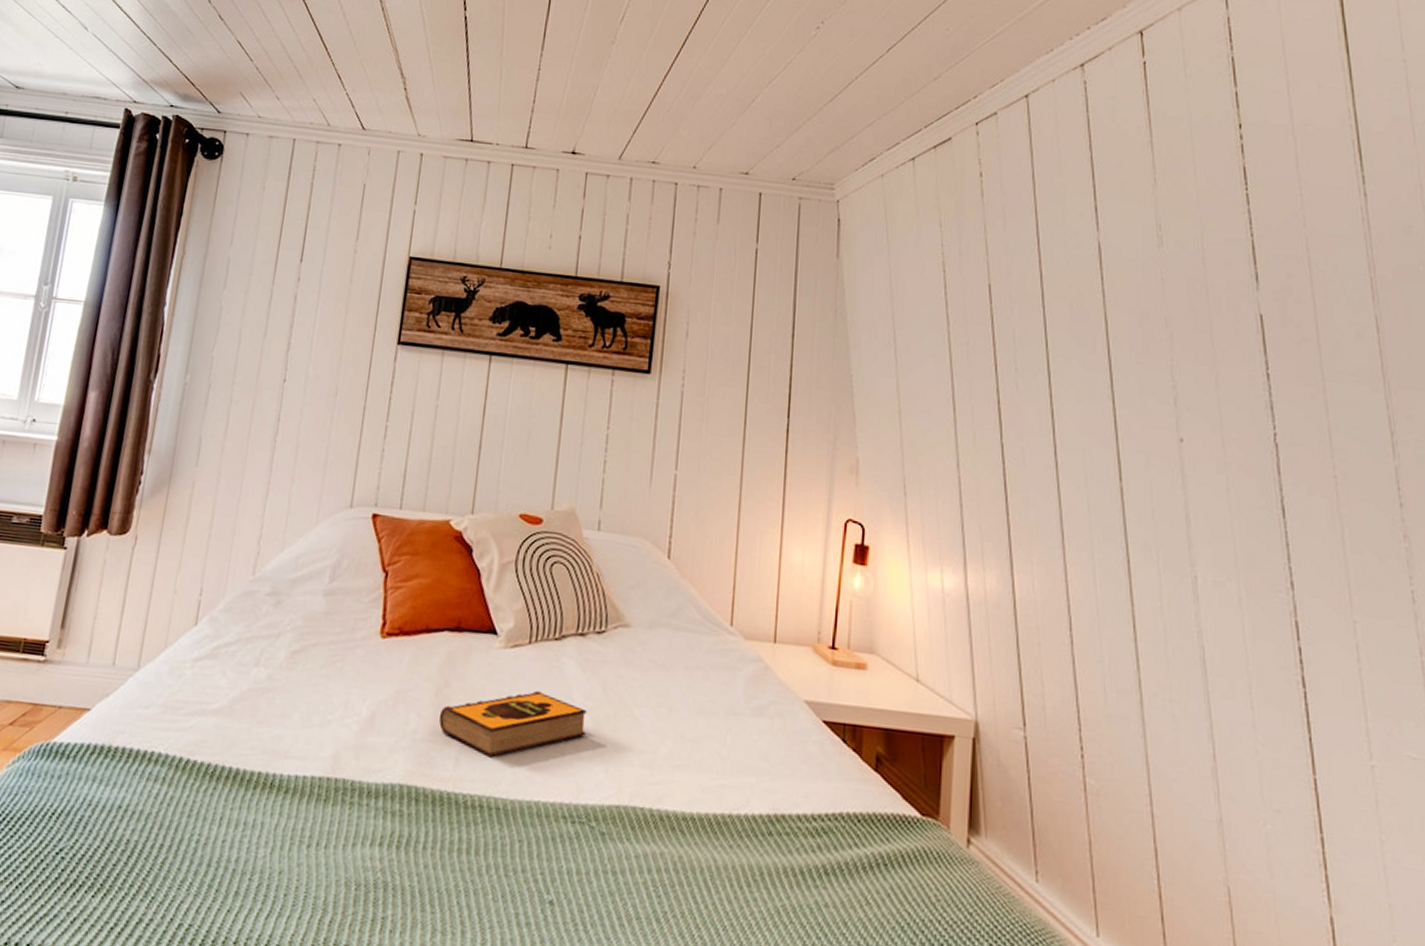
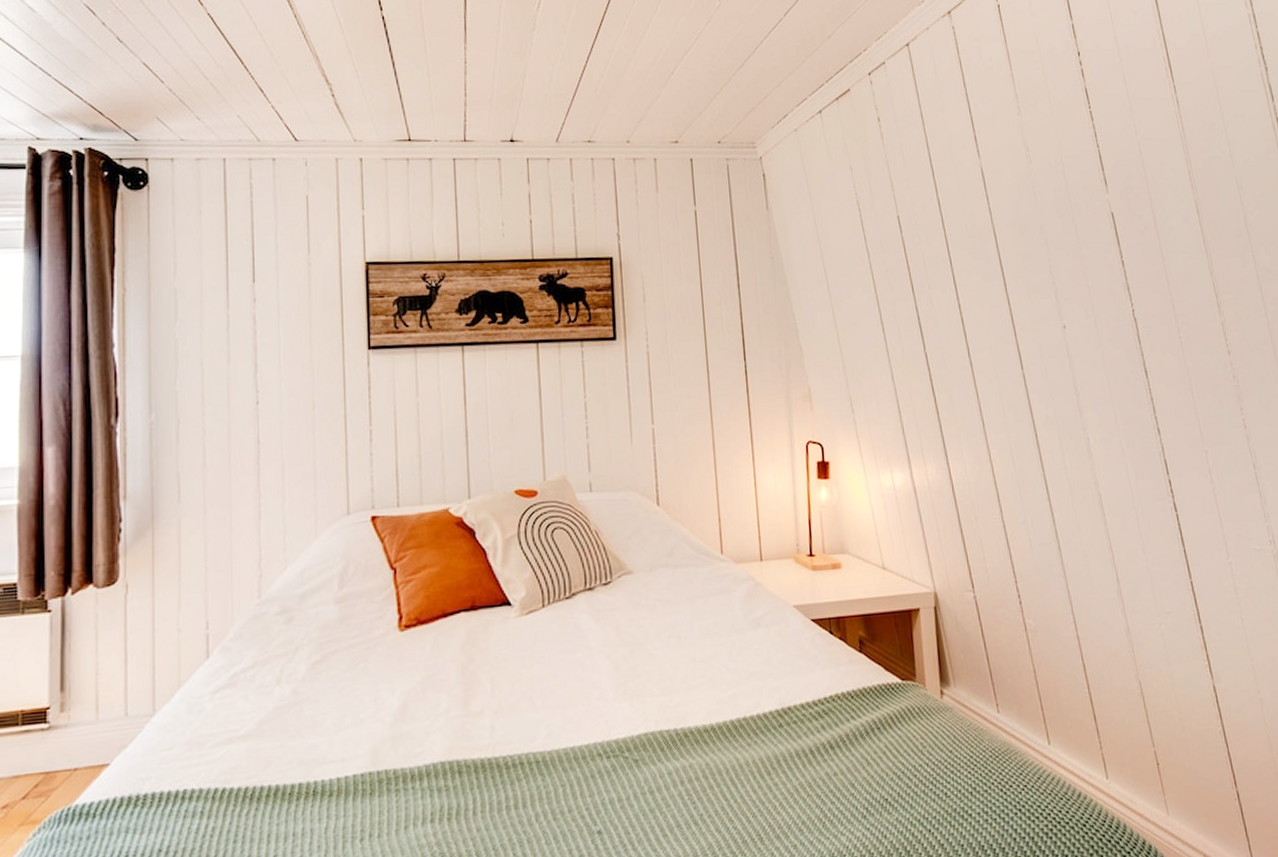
hardback book: present [439,690,588,758] -> none [468,648,607,718]

